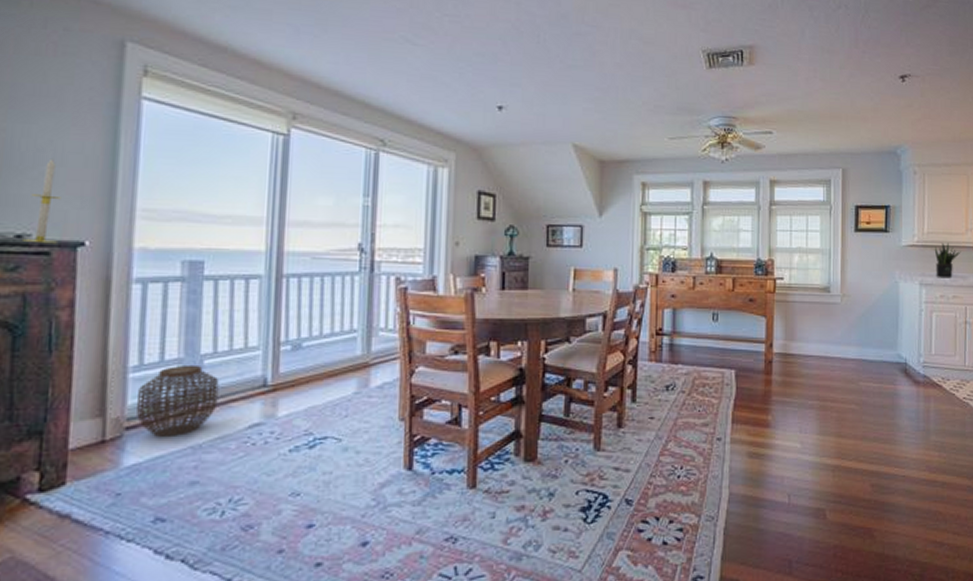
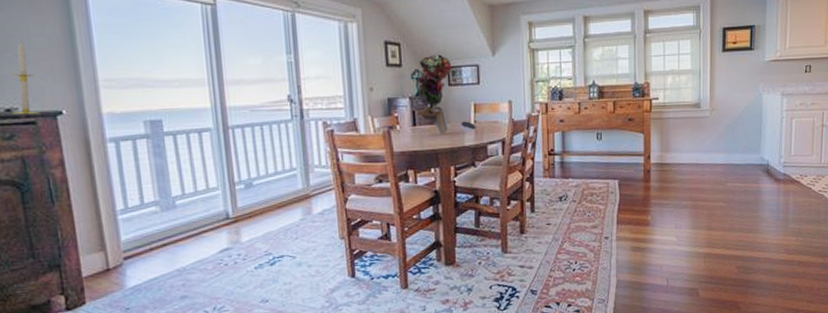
woven basket: present [137,364,219,437] -> none [128,205,193,264]
bouquet: none [501,210,575,302] -> present [413,54,476,134]
potted plant: present [934,242,961,279] -> none [795,55,820,88]

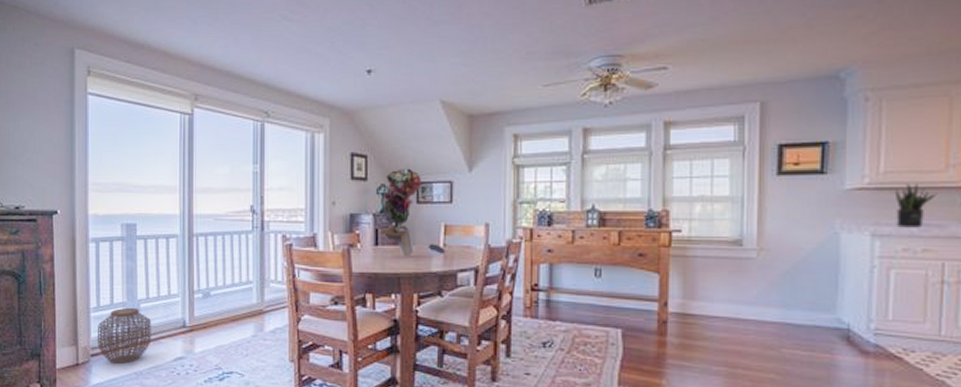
candle: present [10,42,40,115] -> none [19,147,41,213]
woven basket: none [128,205,193,264] -> present [98,307,152,364]
potted plant: none [795,55,820,88] -> present [894,183,937,228]

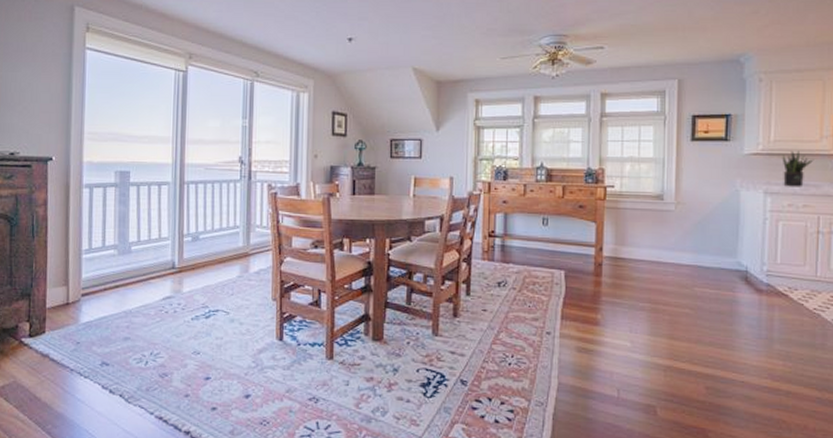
woven basket: present [98,307,152,364] -> none [88,249,142,303]
bouquet: present [375,168,446,257] -> none [352,127,415,206]

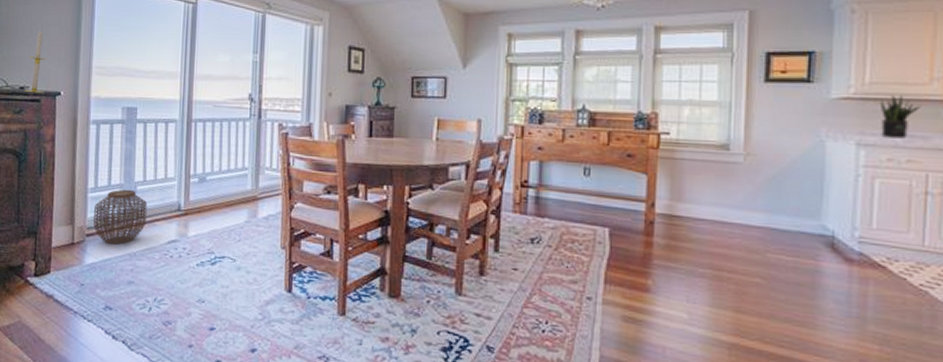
candle: none [13,97,37,159] -> present [23,30,46,94]
woven basket: none [88,249,142,303] -> present [93,189,148,245]

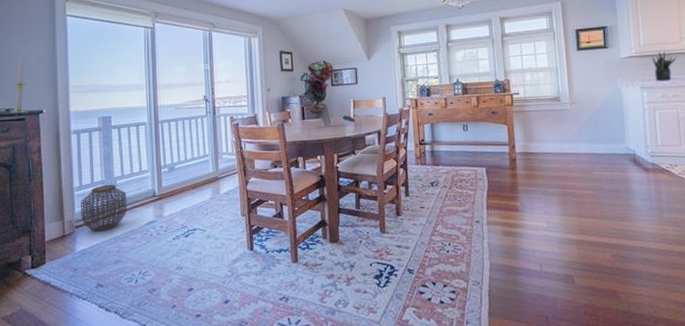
bouquet: none [369,63,438,151] -> present [302,60,356,127]

